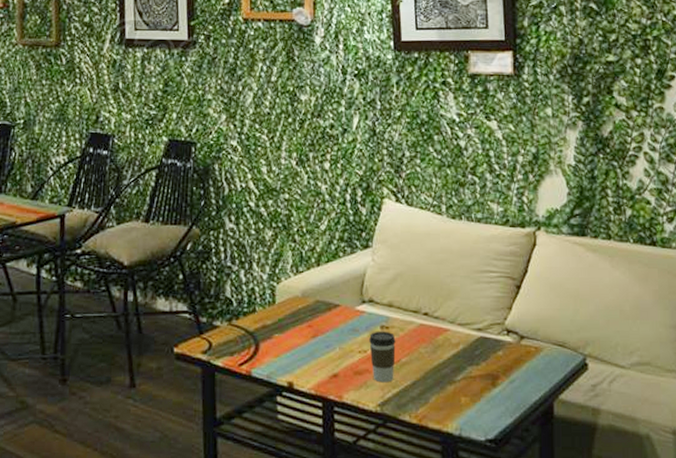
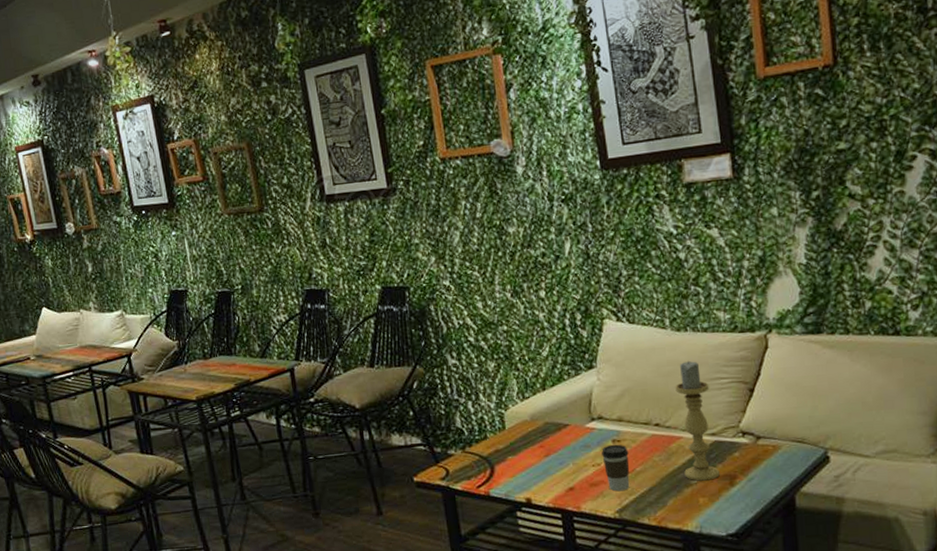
candle holder: none [446,249,483,379] -> present [675,360,720,481]

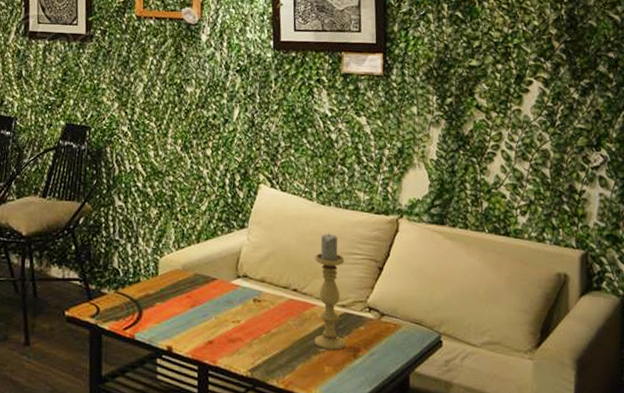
coffee cup: present [601,444,630,492] -> none [242,303,267,351]

